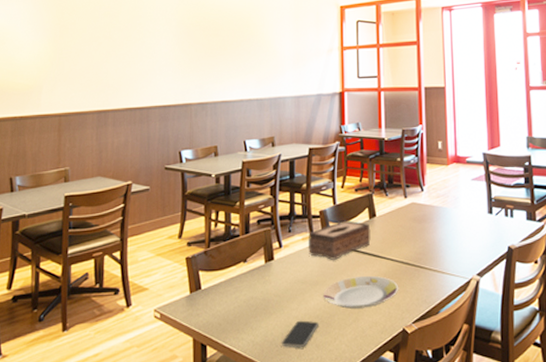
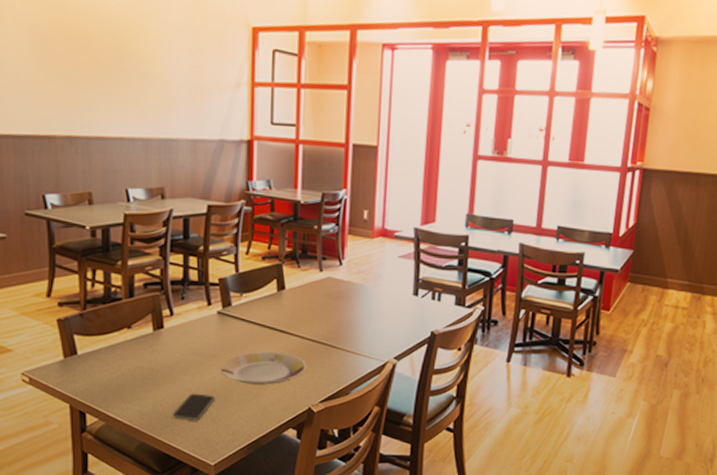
tissue box: present [307,220,371,260] -> none [204,291,278,333]

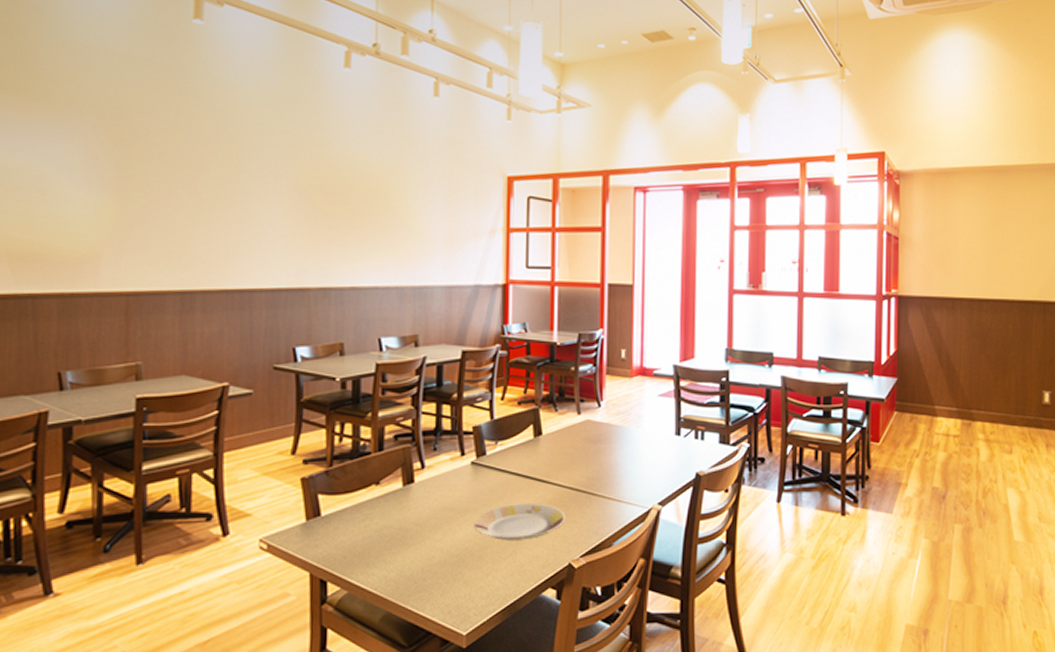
smartphone: present [171,393,215,420] -> none [420,553,468,584]

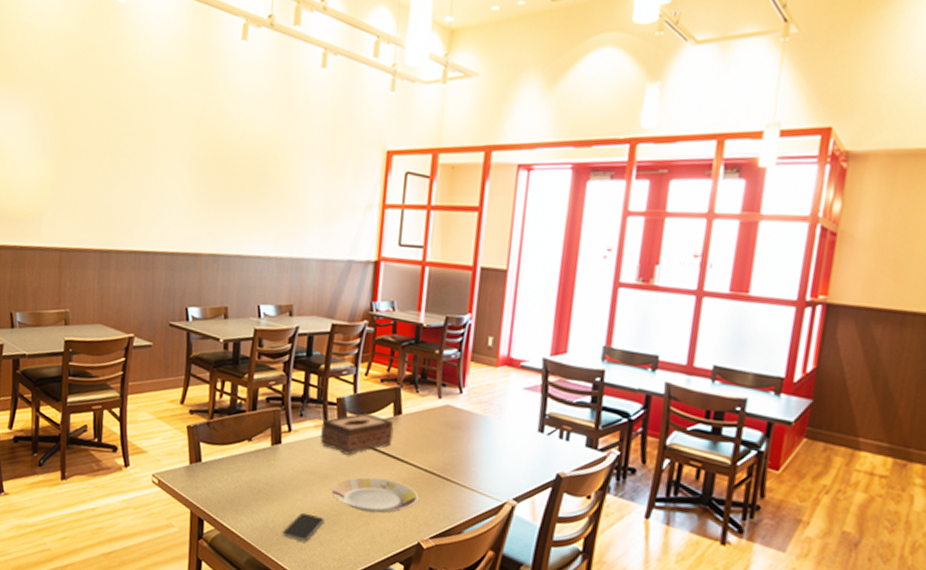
smartphone: none [420,553,468,584] -> present [281,512,324,541]
tissue box: none [457,438,535,484] -> present [320,412,394,455]

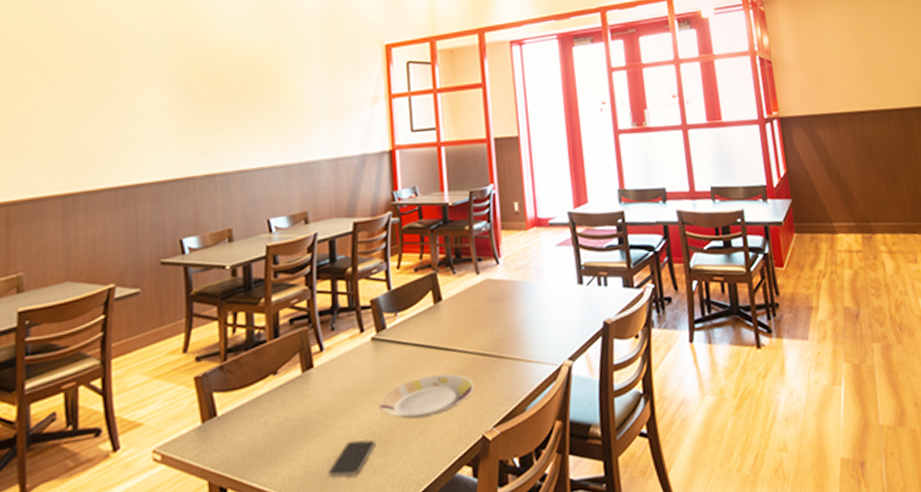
tissue box: present [320,412,394,455] -> none [356,308,437,360]

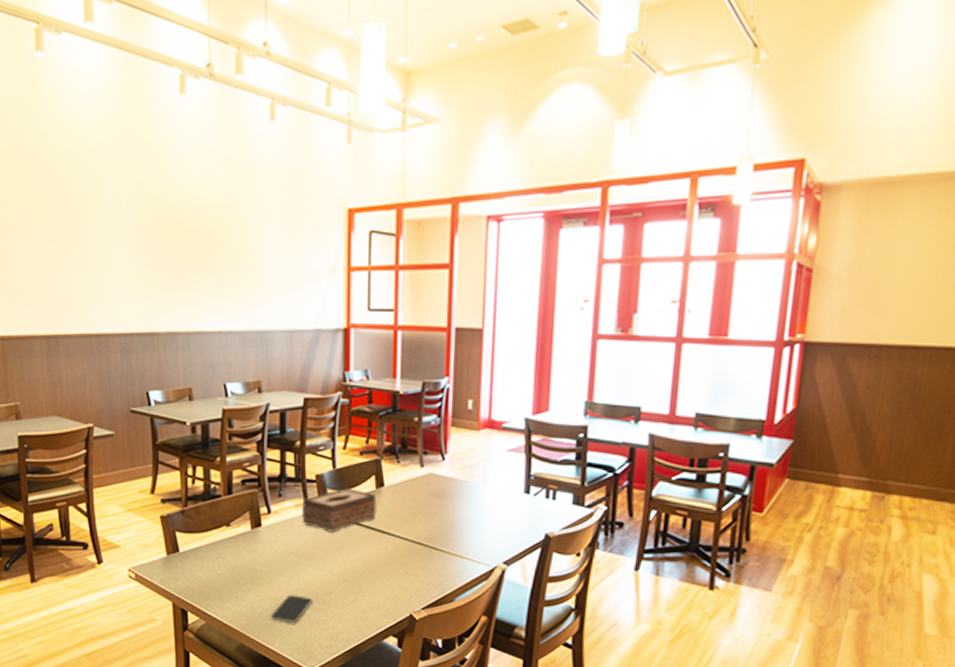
tissue box: none [356,308,437,360] -> present [301,488,377,532]
plate: present [380,373,475,419] -> none [318,552,408,589]

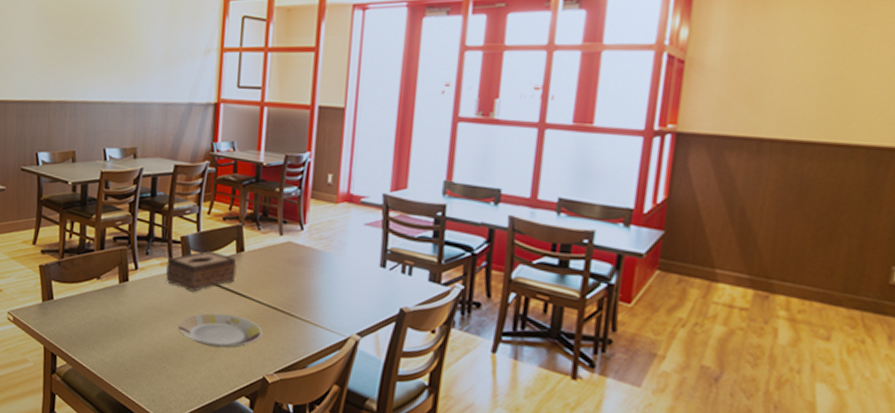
smartphone: present [270,594,313,623] -> none [130,347,171,376]
plate: none [318,552,408,589] -> present [178,313,263,348]

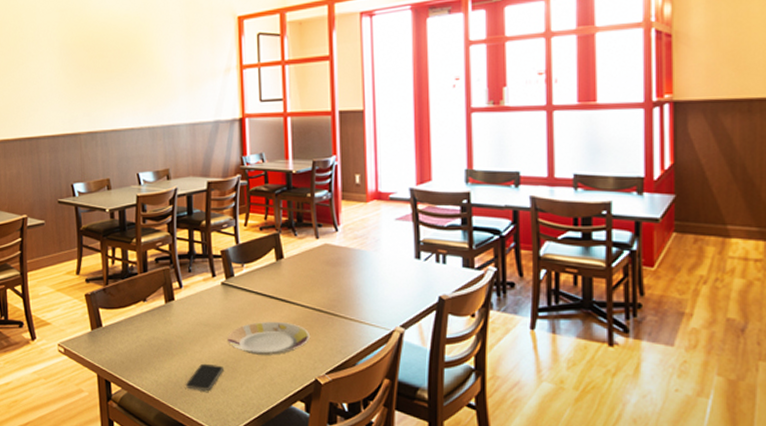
smartphone: none [130,347,171,376] -> present [185,363,224,391]
tissue box: present [165,250,237,292] -> none [209,261,278,303]

